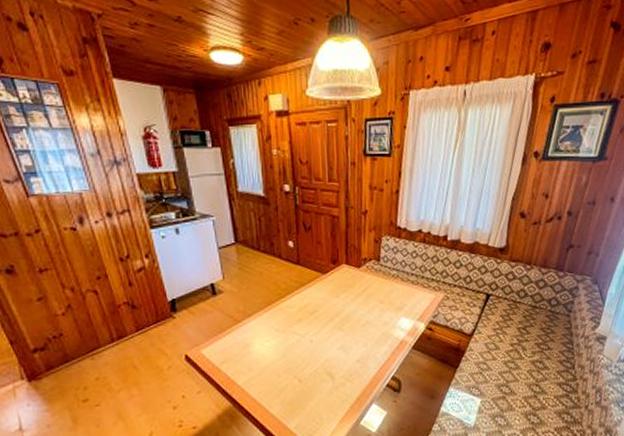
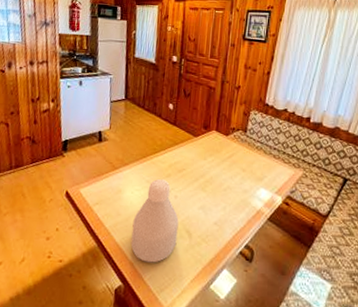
bottle: none [268,324,319,412] -> present [131,178,179,263]

